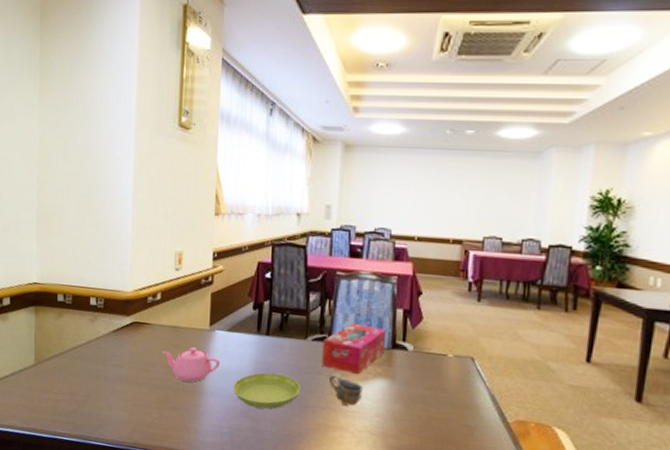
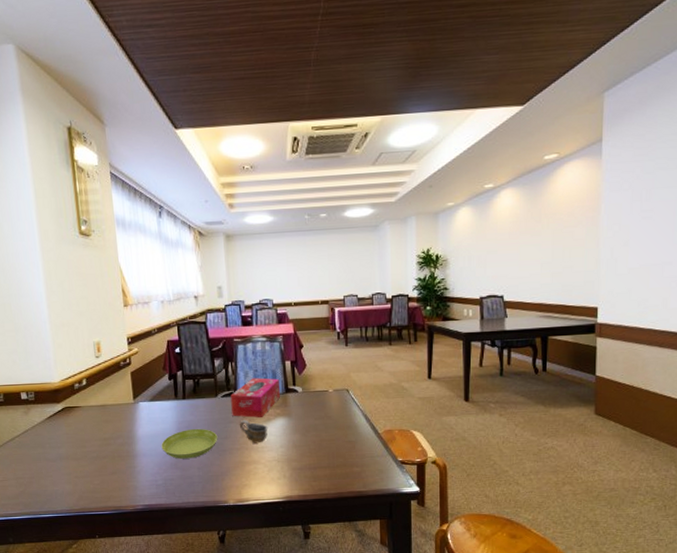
teapot: present [162,347,221,382] -> none [94,419,148,449]

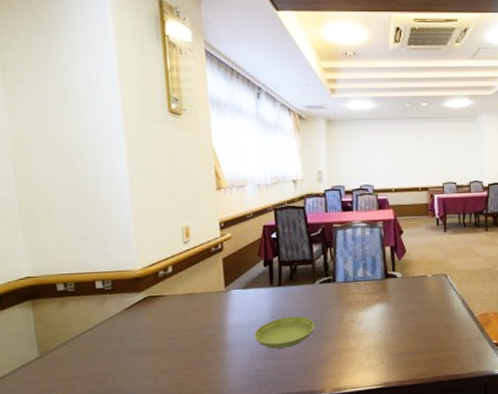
tissue box: present [231,378,280,418] -> none [329,263,379,304]
cup: present [240,420,268,443] -> none [338,307,367,330]

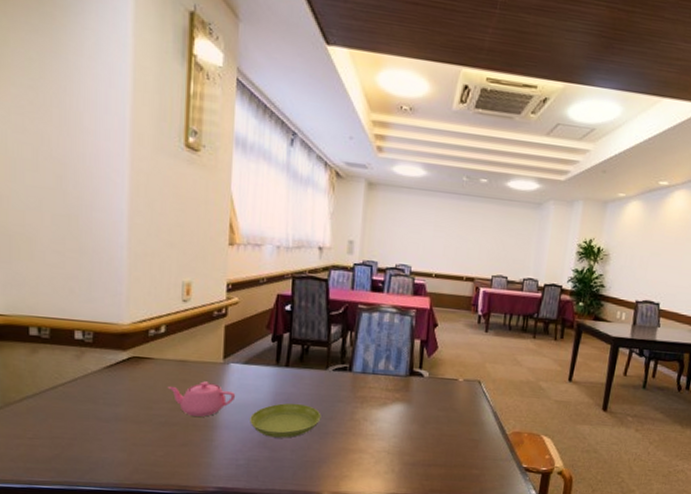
teapot: none [180,308,240,340] -> present [167,381,236,417]

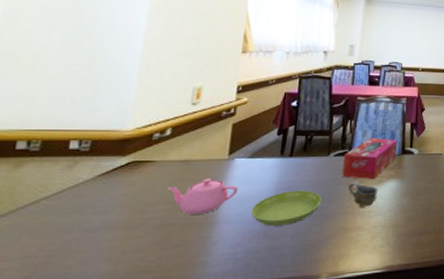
tissue box: none [342,353,404,400] -> present [342,138,397,179]
cup: none [350,401,383,430] -> present [349,182,379,207]

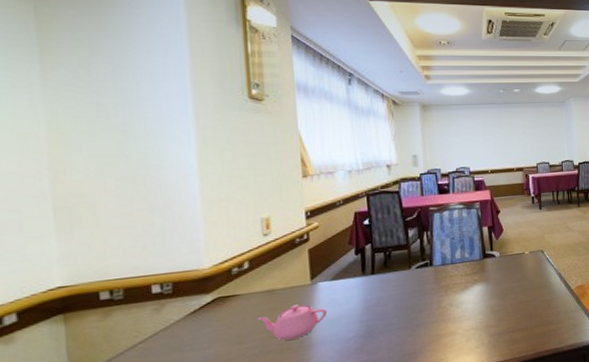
saucer: present [251,190,322,226] -> none [344,304,412,342]
tissue box: present [342,138,397,179] -> none [426,244,478,288]
cup: present [349,182,379,207] -> none [436,290,466,314]

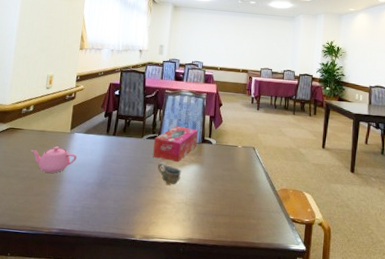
tissue box: none [426,244,478,288] -> present [153,126,198,162]
cup: none [436,290,466,314] -> present [158,162,182,185]

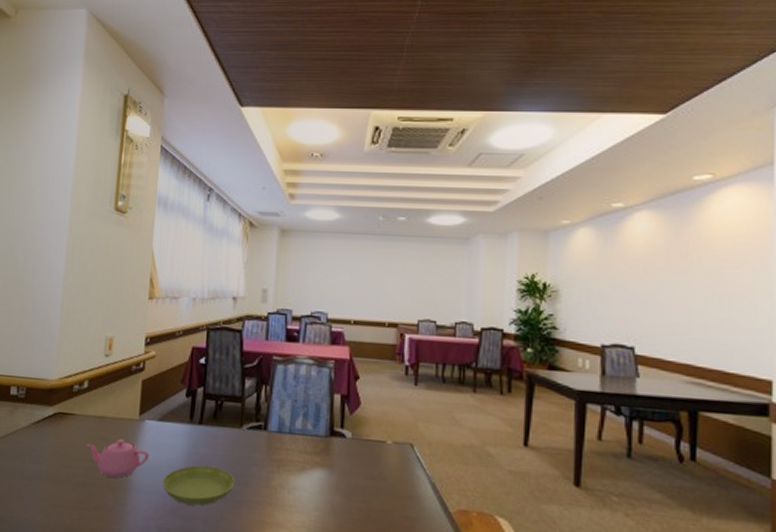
saucer: none [86,163,137,191] -> present [162,465,235,506]
tissue box: present [153,126,198,162] -> none [257,410,323,464]
cup: present [158,162,182,185] -> none [265,464,302,499]

